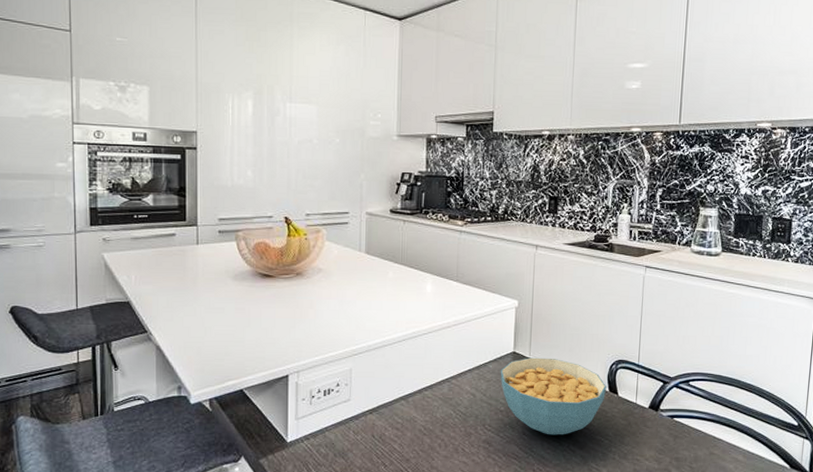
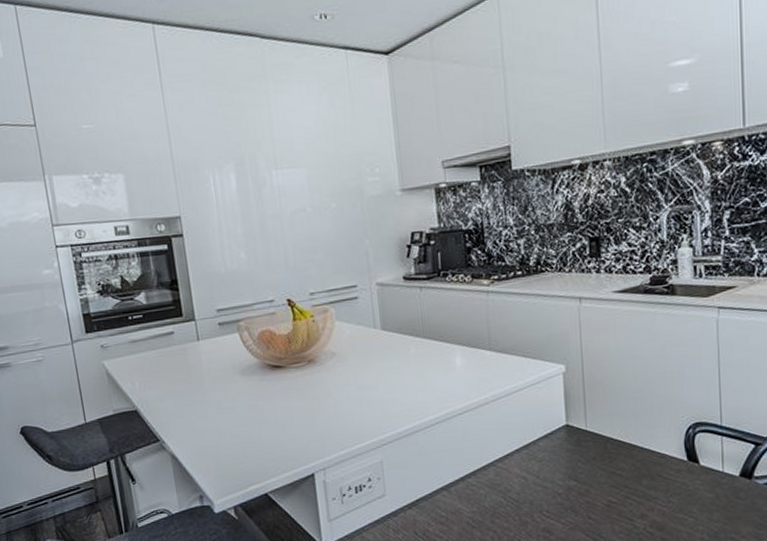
cereal bowl: present [500,357,607,435] -> none [553,428,685,518]

